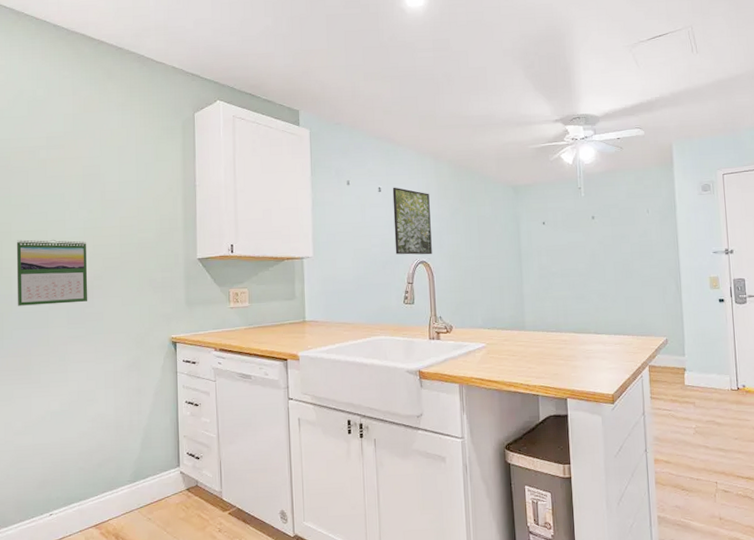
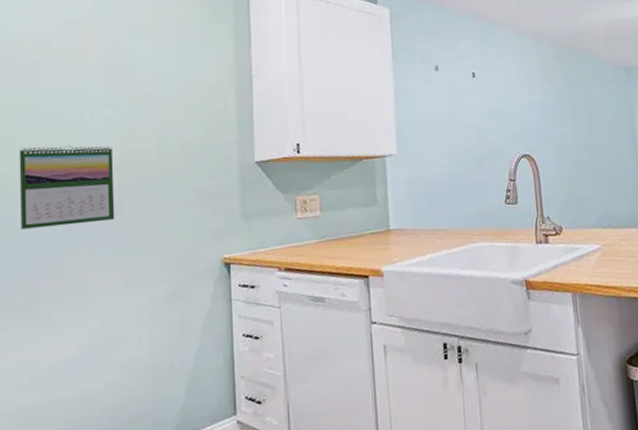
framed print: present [392,187,432,255] -> none [488,71,536,148]

